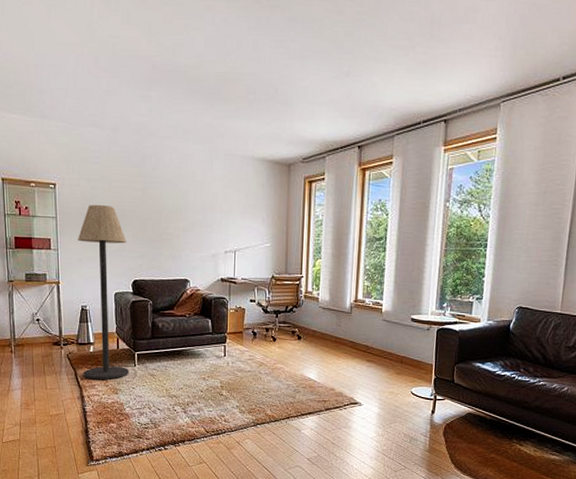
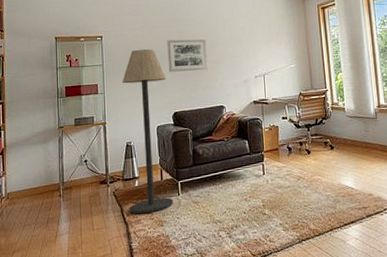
wall art: none [129,198,173,238] -> present [167,39,208,72]

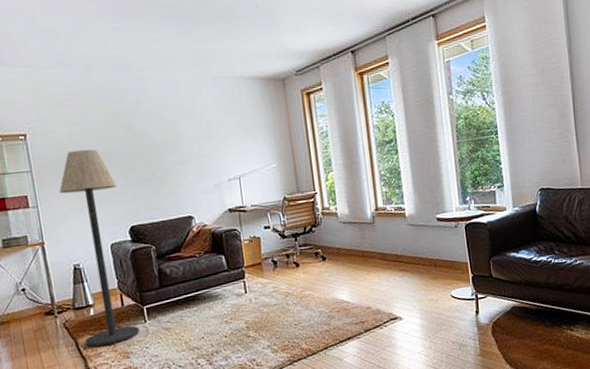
wall art: present [167,39,208,72] -> none [113,135,169,178]

